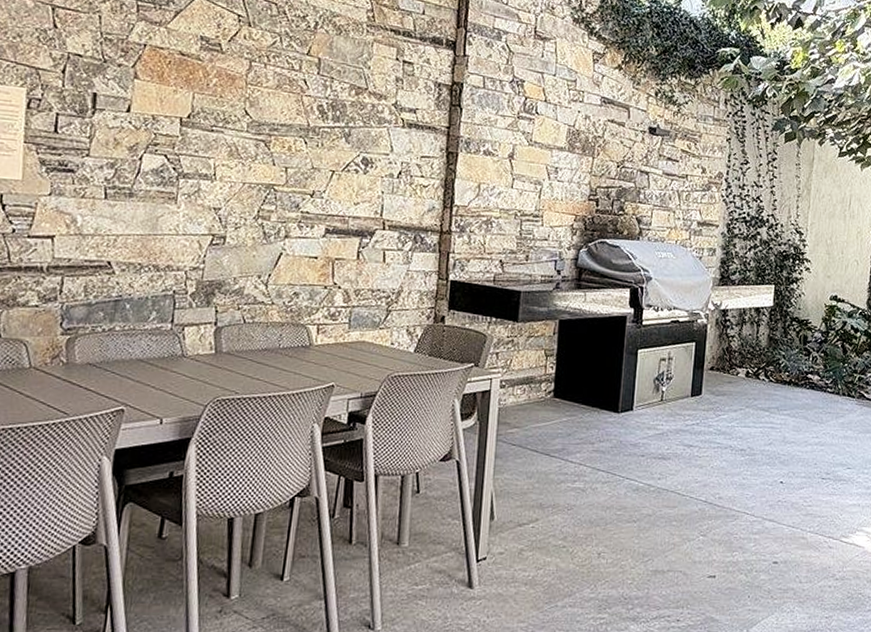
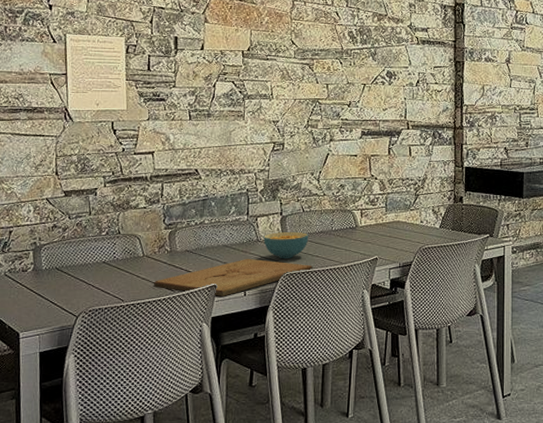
cutting board: none [41,377,252,424] -> present [154,258,314,296]
cereal bowl: none [190,346,249,381] -> present [263,231,309,259]

